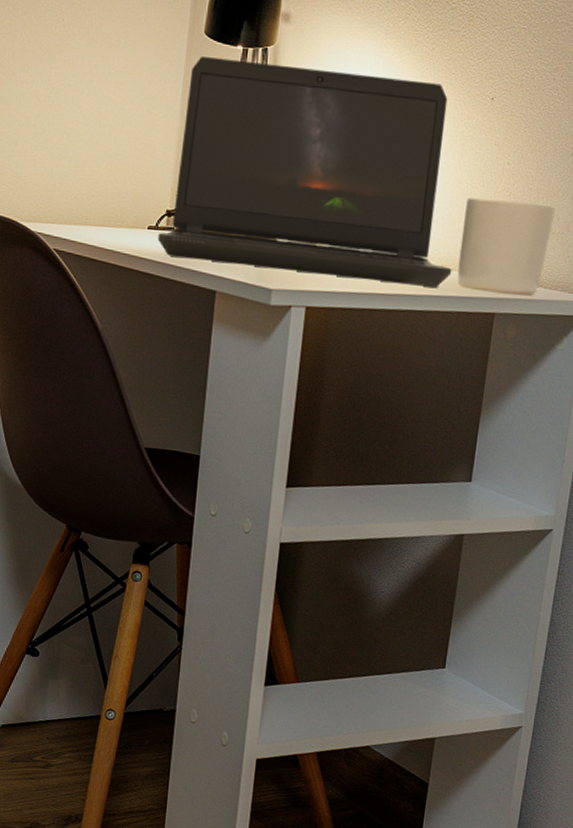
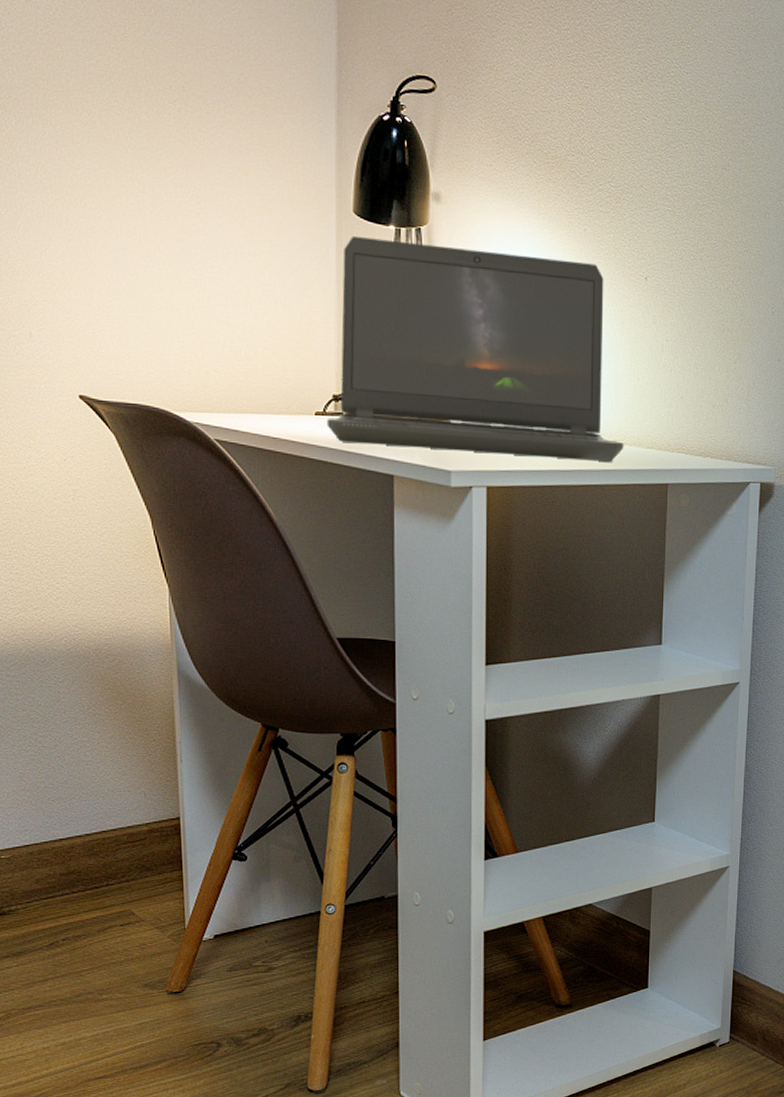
mug: present [457,198,556,296] -> none [629,374,714,466]

